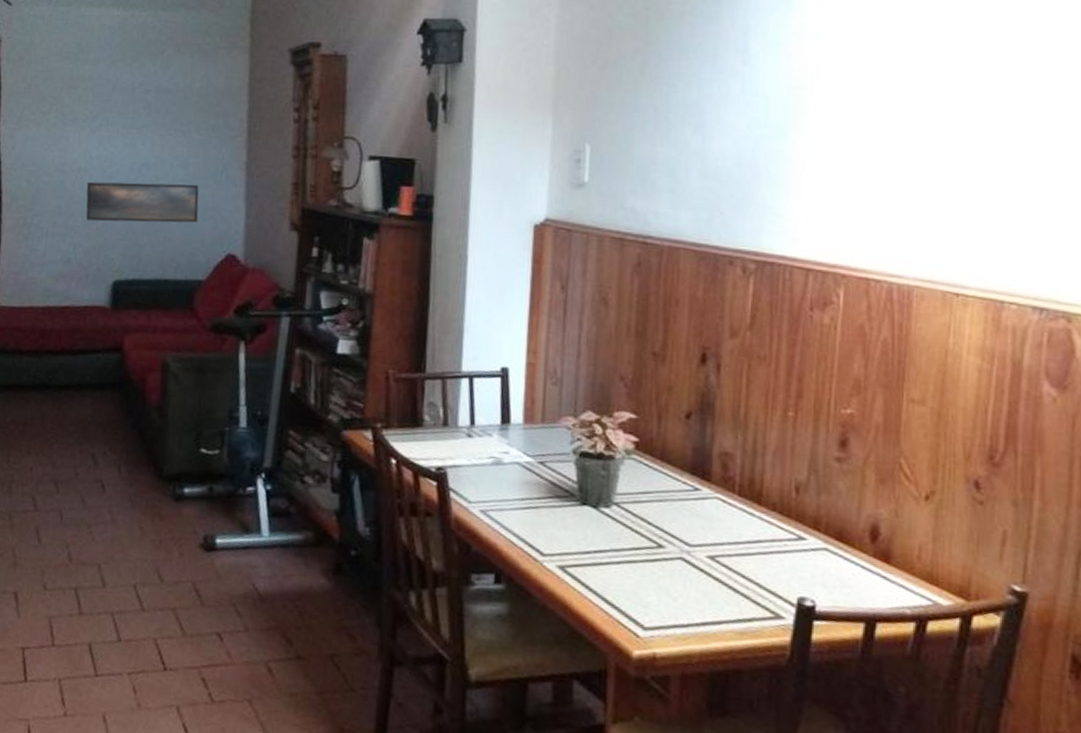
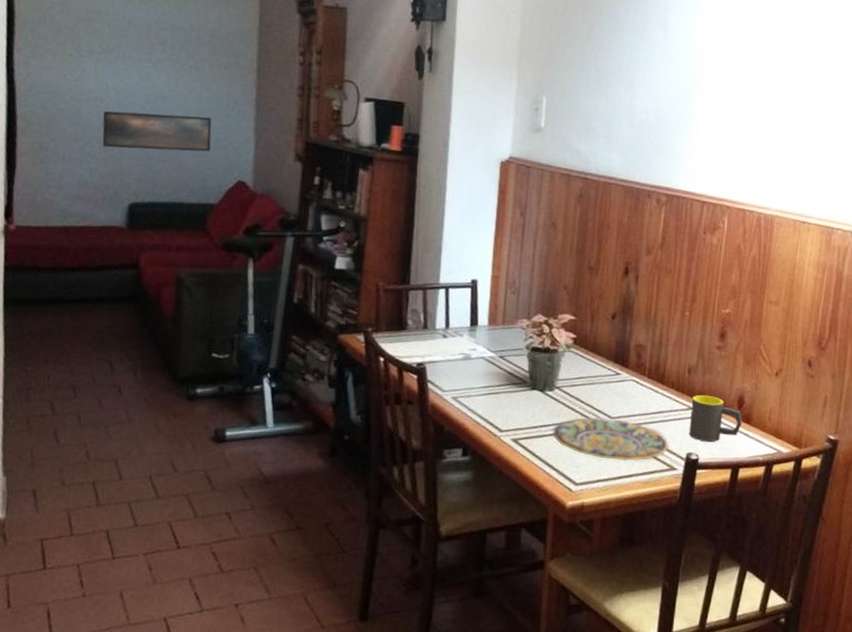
plate: none [611,543,772,604] -> present [552,417,669,461]
mug: none [800,521,878,585] -> present [688,394,742,442]

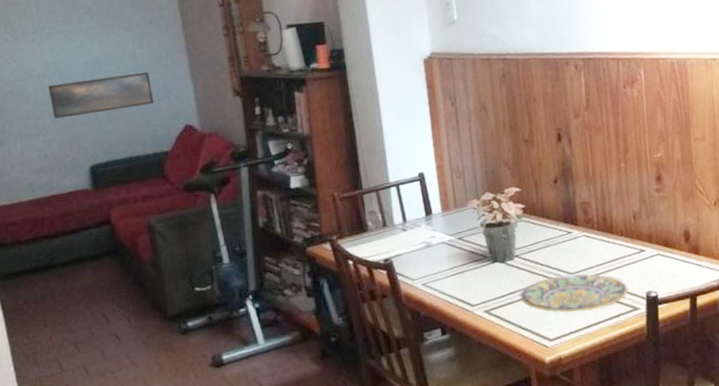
mug: present [688,394,742,442] -> none [641,235,692,279]

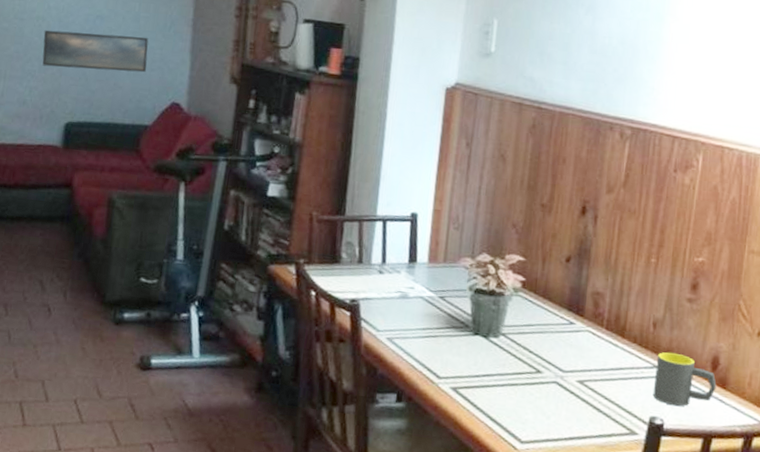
plate: present [519,274,629,313] -> none [496,369,629,421]
mug: none [641,235,692,279] -> present [652,352,717,407]

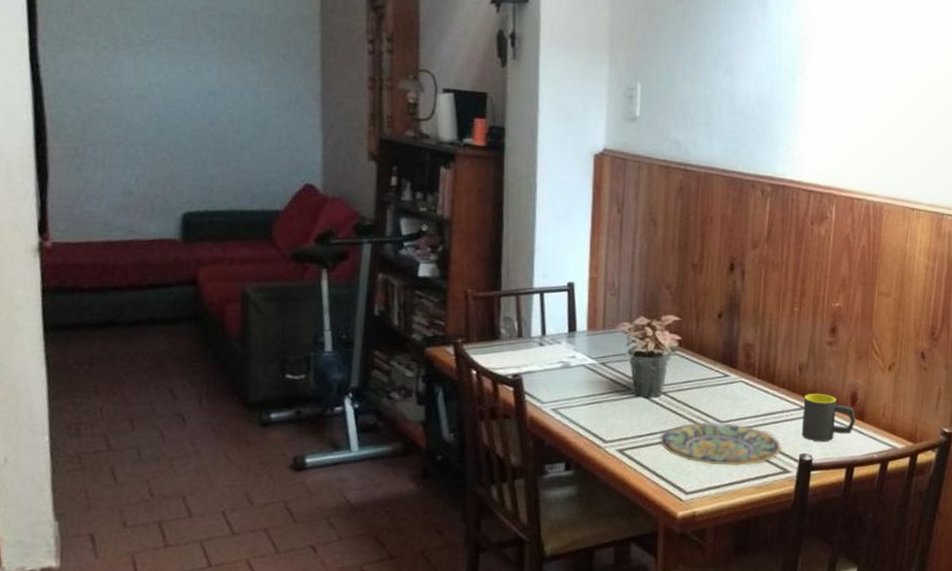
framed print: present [42,29,149,73] -> none [146,109,273,153]
plate: none [496,369,629,421] -> present [660,422,782,466]

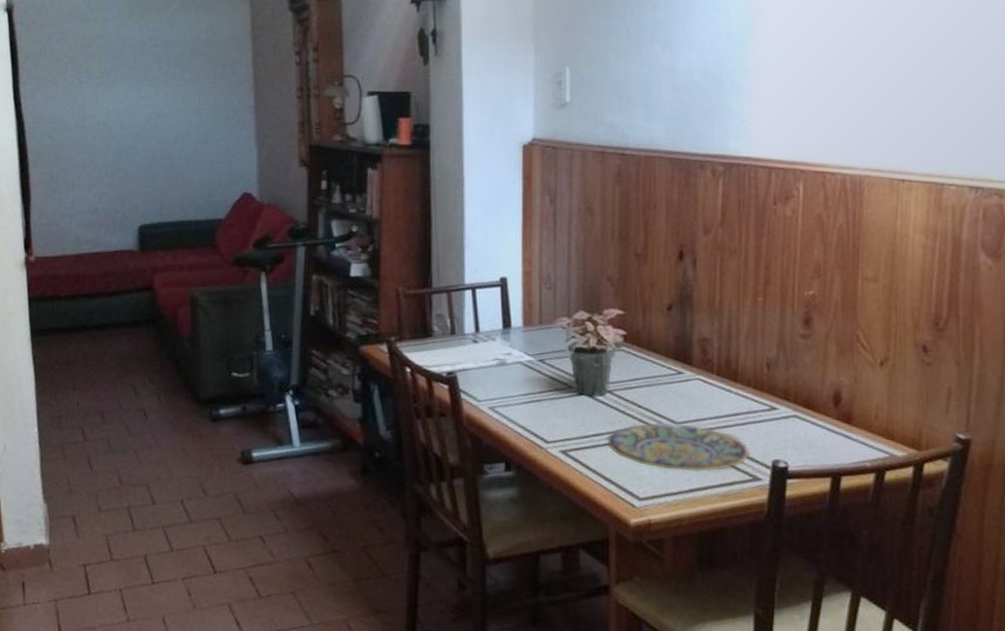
mug: present [801,393,856,442] -> none [773,392,841,447]

